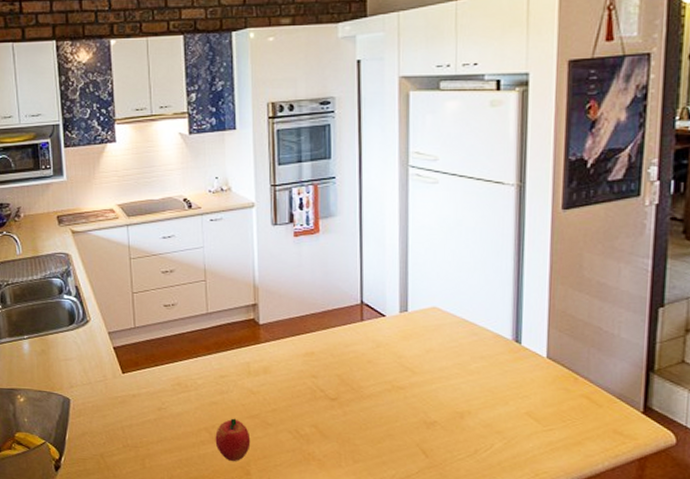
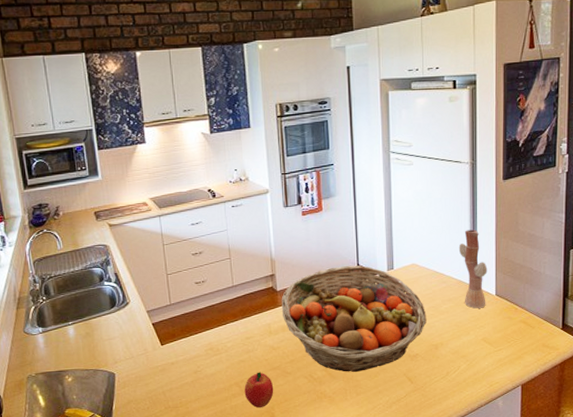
fruit basket: none [264,302,450,434] -> present [281,265,427,372]
vase: none [496,270,537,373] -> present [458,229,488,309]

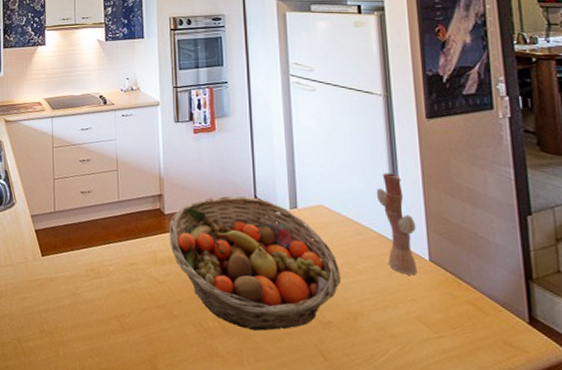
apple: present [244,372,274,408] -> none [124,307,158,354]

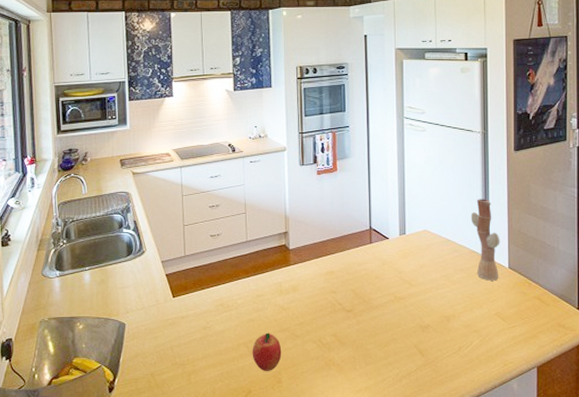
apple: none [124,307,158,354] -> present [252,332,282,371]
fruit basket: present [169,195,341,331] -> none [293,228,438,340]

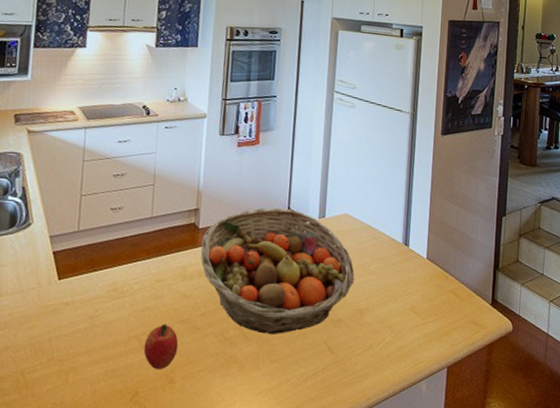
fruit basket: none [293,228,438,340] -> present [200,208,355,334]
vase: present [470,199,500,281] -> none [393,183,421,272]

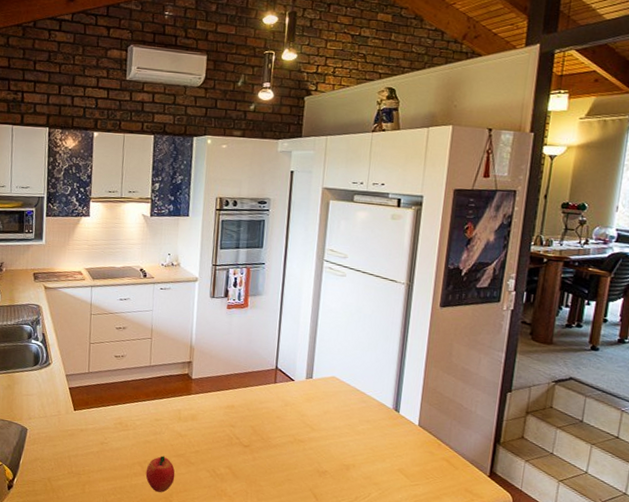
fruit basket: present [200,208,355,334] -> none [194,365,341,477]

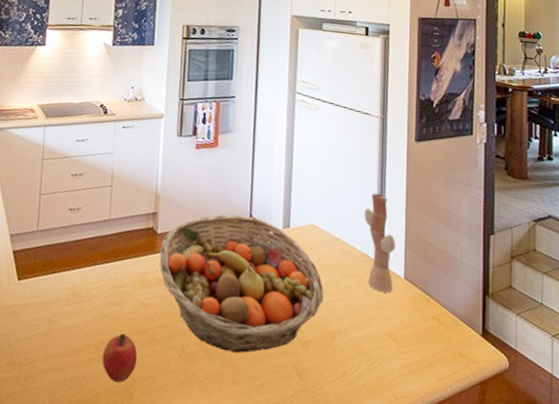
fruit basket: none [194,365,341,477] -> present [159,214,324,353]
vase: none [383,352,413,437] -> present [364,193,396,293]

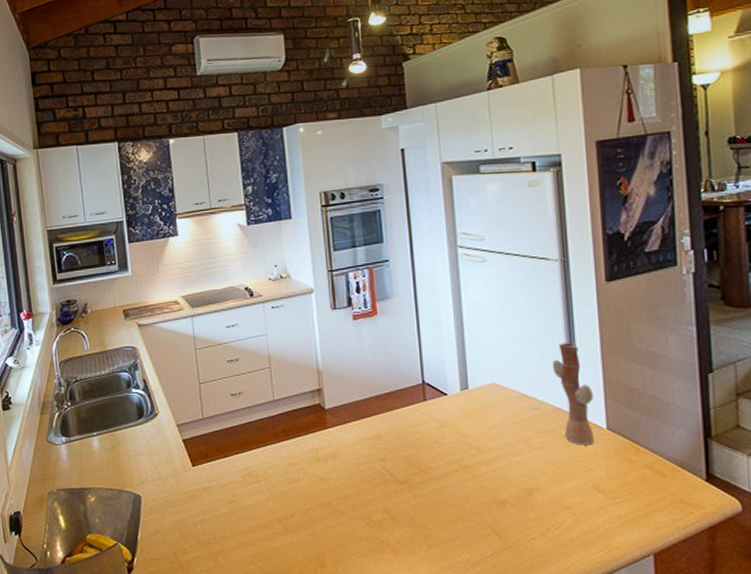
apple: present [102,333,138,382] -> none [288,507,324,553]
fruit basket: present [159,214,324,353] -> none [330,383,515,517]

